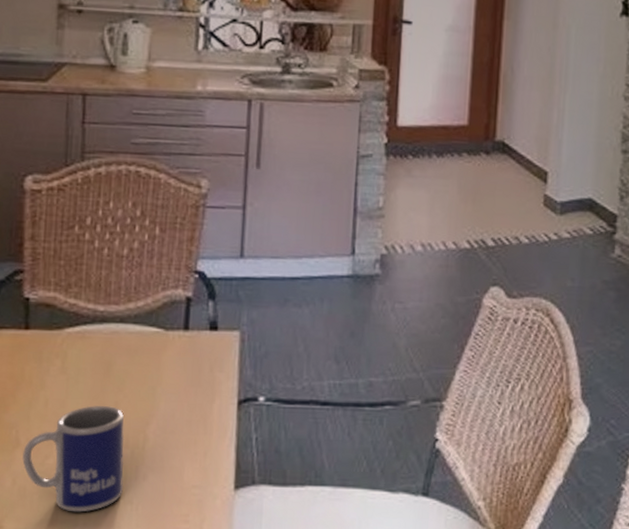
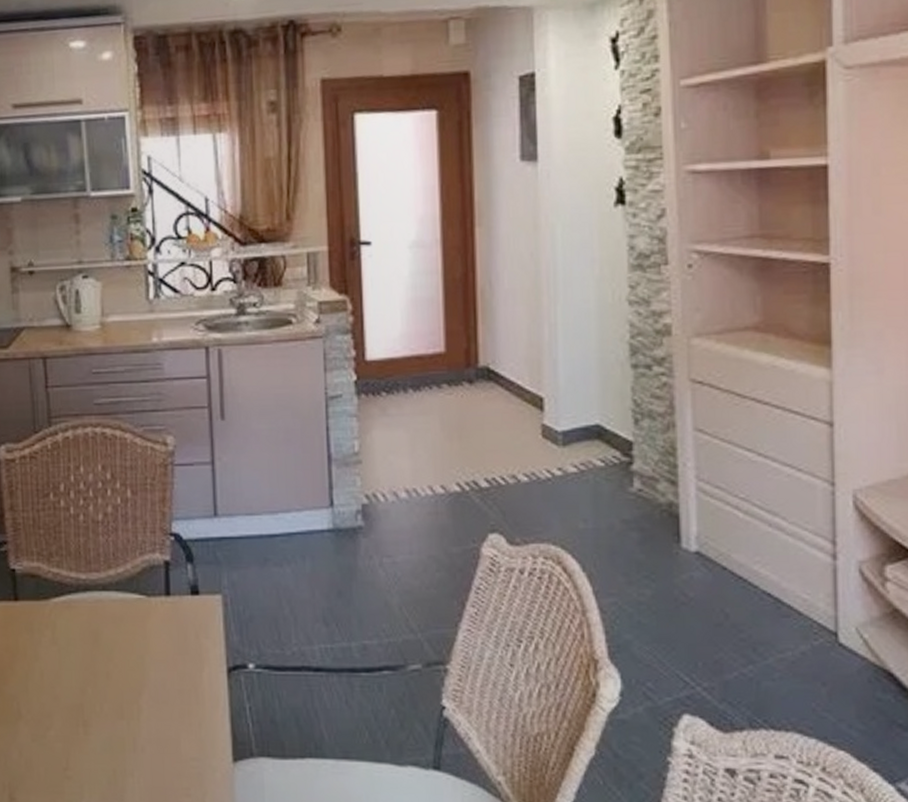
mug: present [21,406,125,513] -> none [25,676,123,785]

